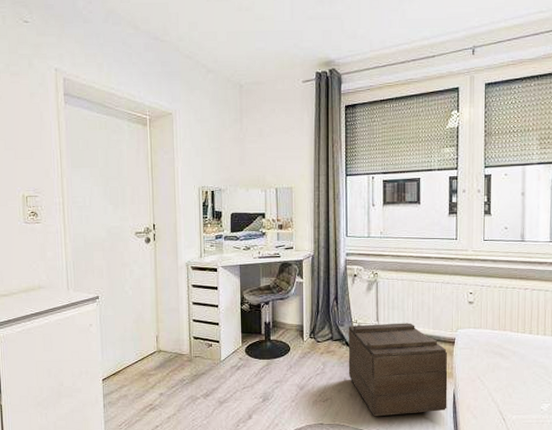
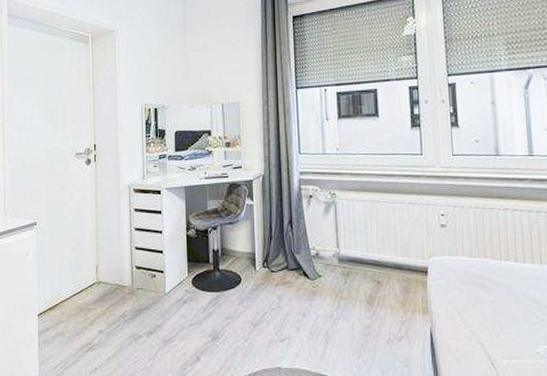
wooden crate: present [348,323,448,417] -> none [305,249,424,360]

